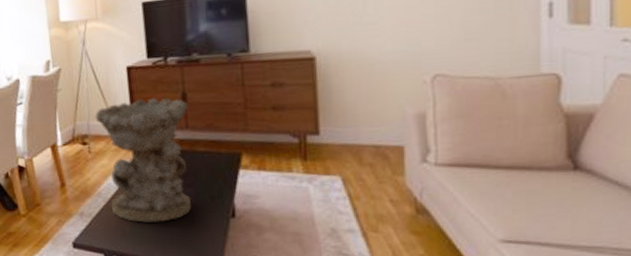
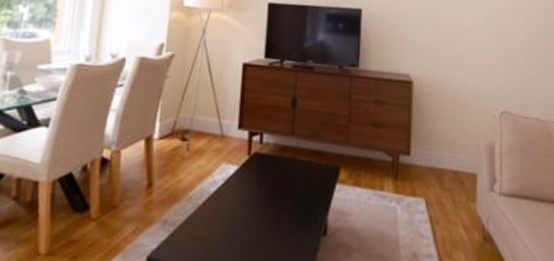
decorative bowl: present [95,98,192,223] -> none [199,98,296,237]

